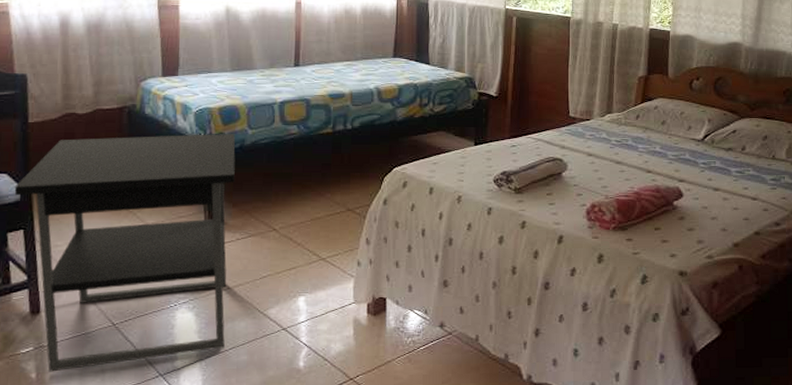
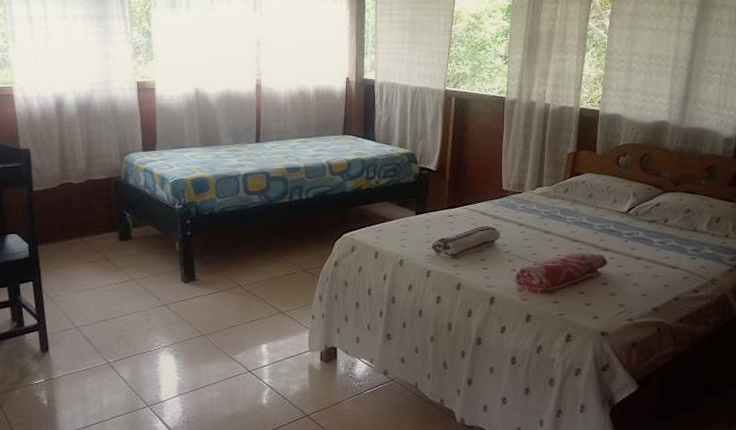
nightstand: present [14,133,236,372] -> none [24,201,206,400]

